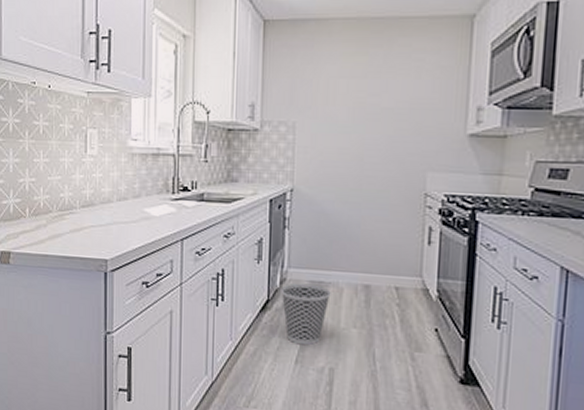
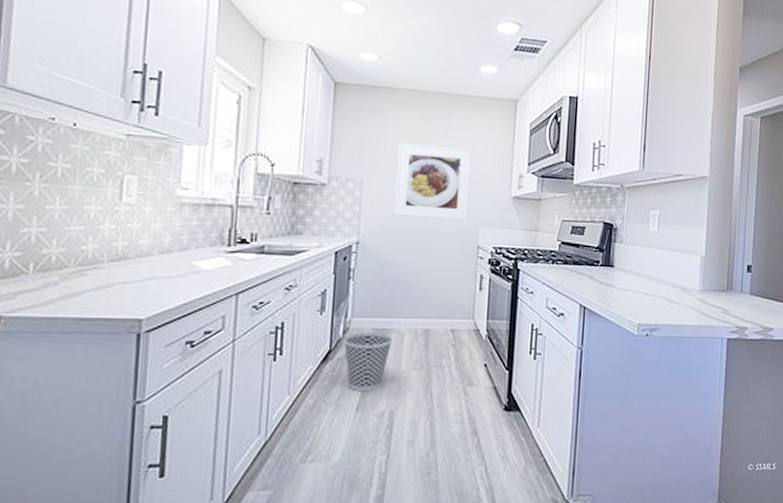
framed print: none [328,79,418,165] -> present [393,142,473,221]

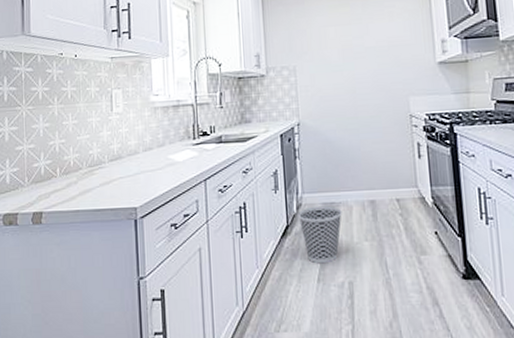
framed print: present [393,142,473,221] -> none [322,22,397,95]

